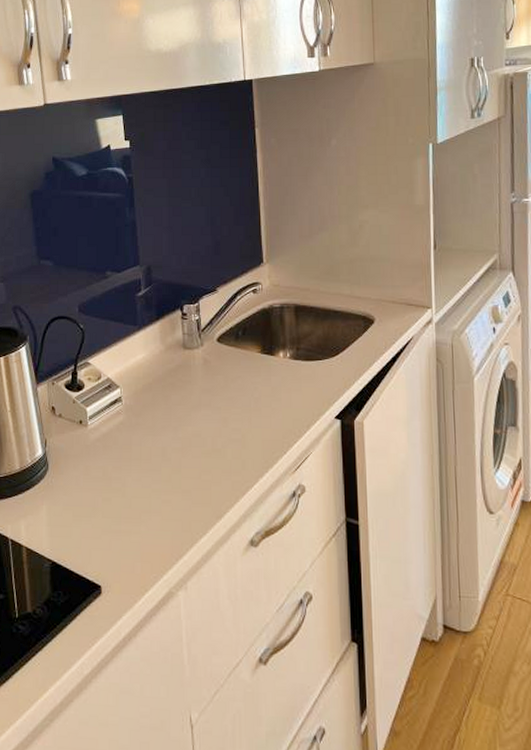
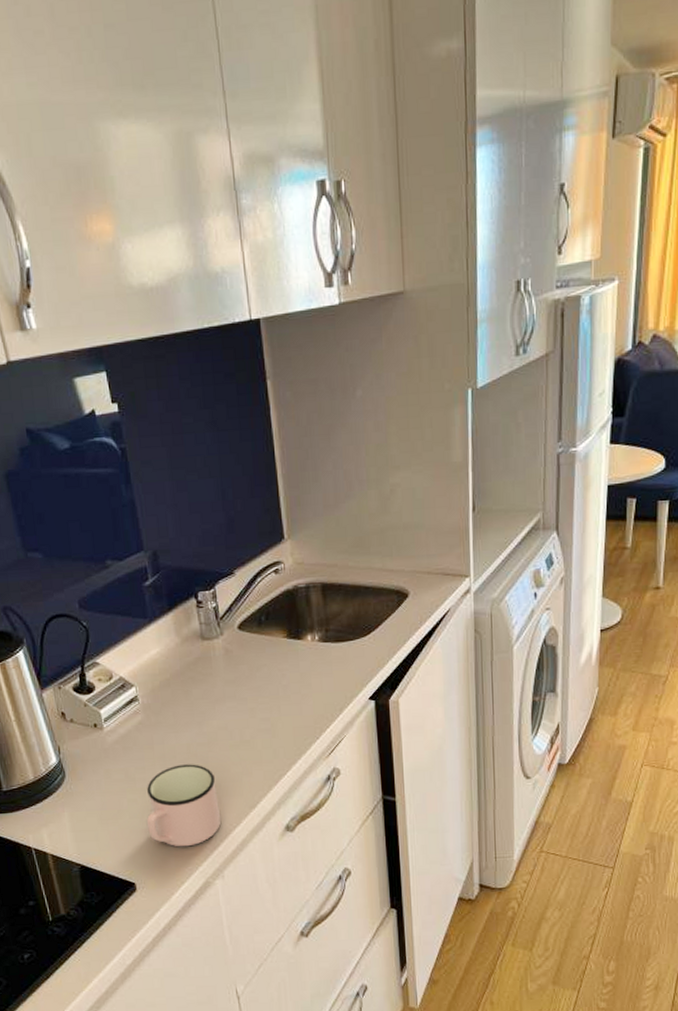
mug: none [118,467,189,553] -> present [146,764,222,847]

